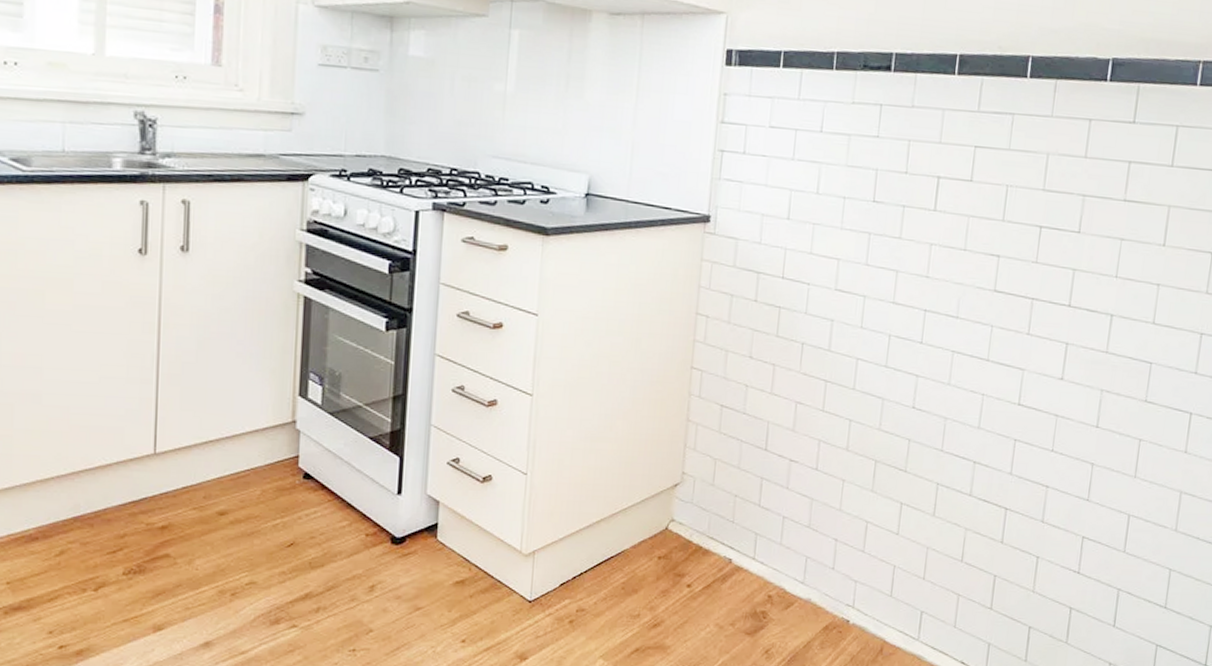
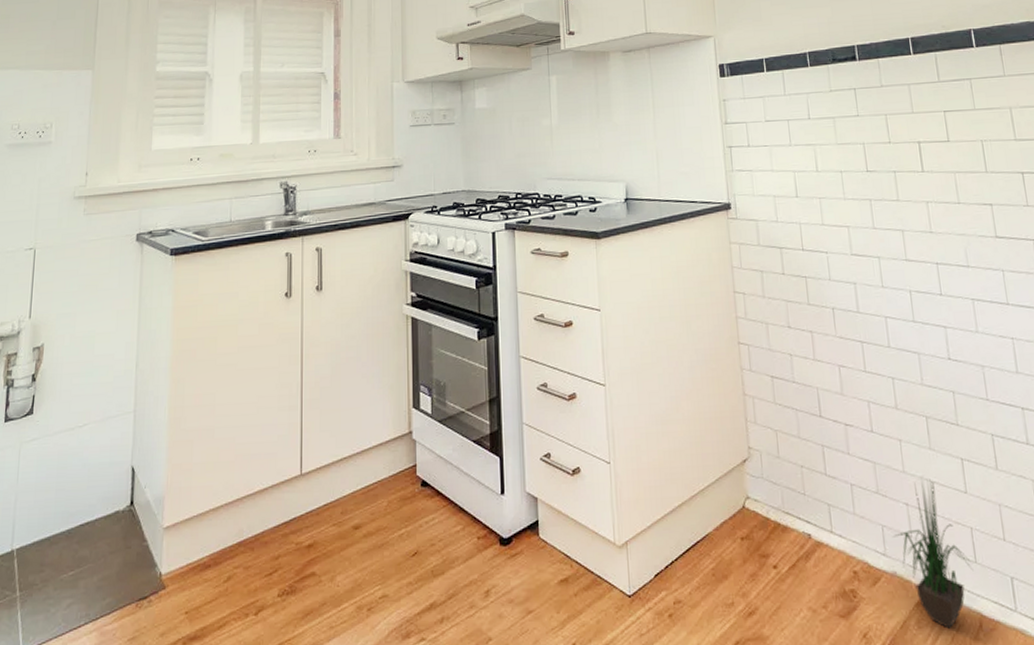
potted plant: none [815,518,887,651] -> present [892,479,974,629]

